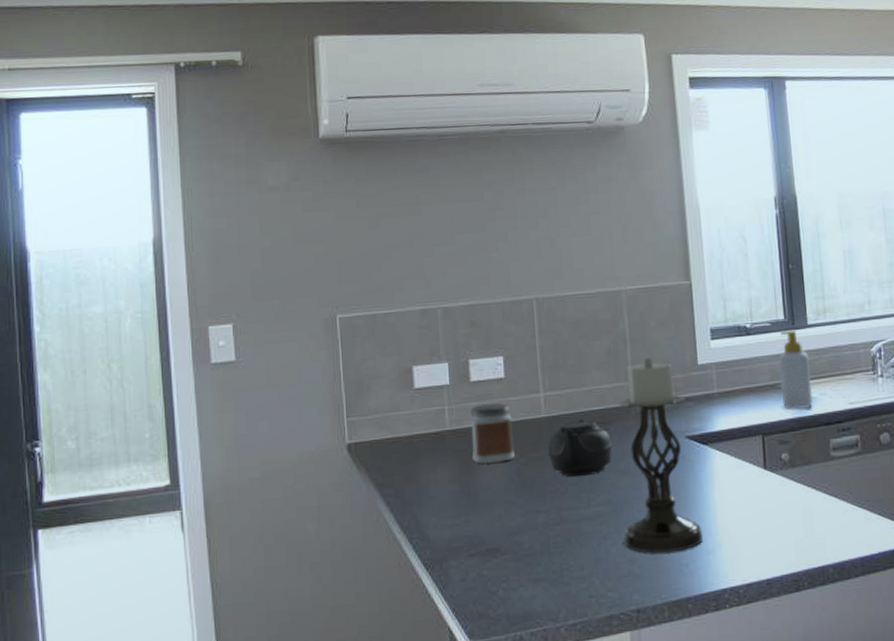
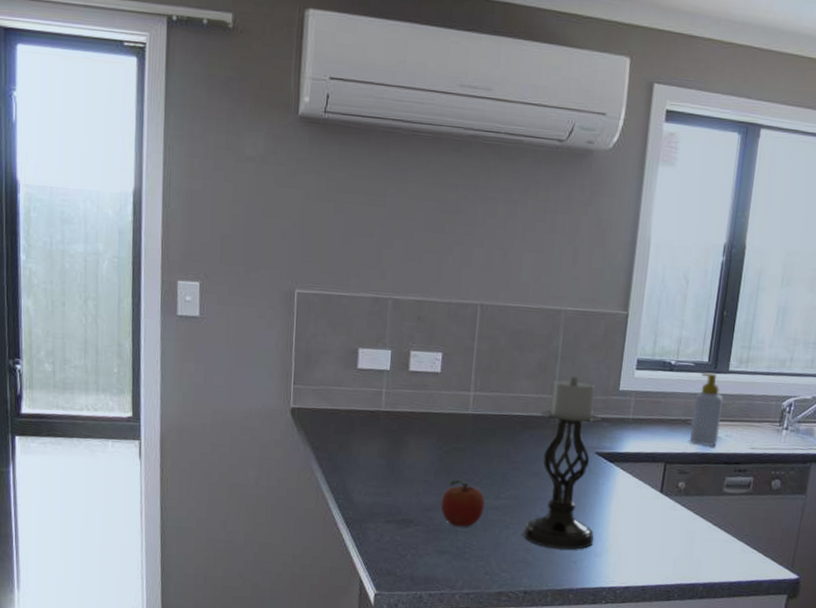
jar: present [470,403,515,464] -> none [400,392,442,447]
fruit: none [527,493,576,547] -> present [440,479,485,527]
teapot: present [548,420,613,478] -> none [469,422,531,472]

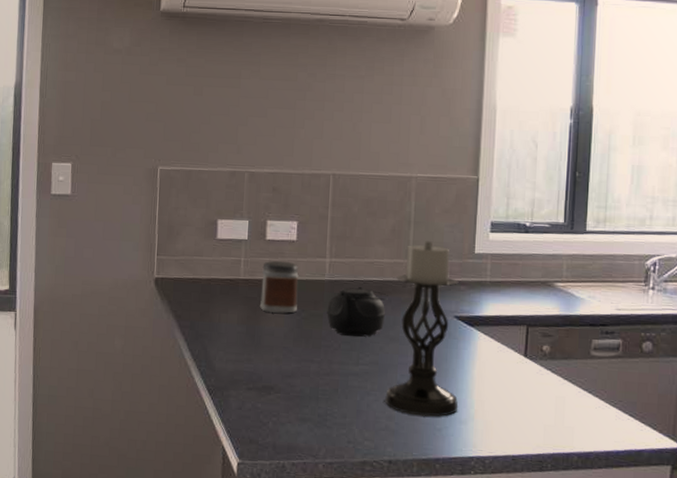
jar: none [400,392,442,447] -> present [259,260,299,314]
fruit: present [440,479,485,527] -> none [301,345,345,394]
teapot: none [469,422,531,472] -> present [327,287,388,338]
soap bottle: present [690,372,723,446] -> none [550,233,583,308]

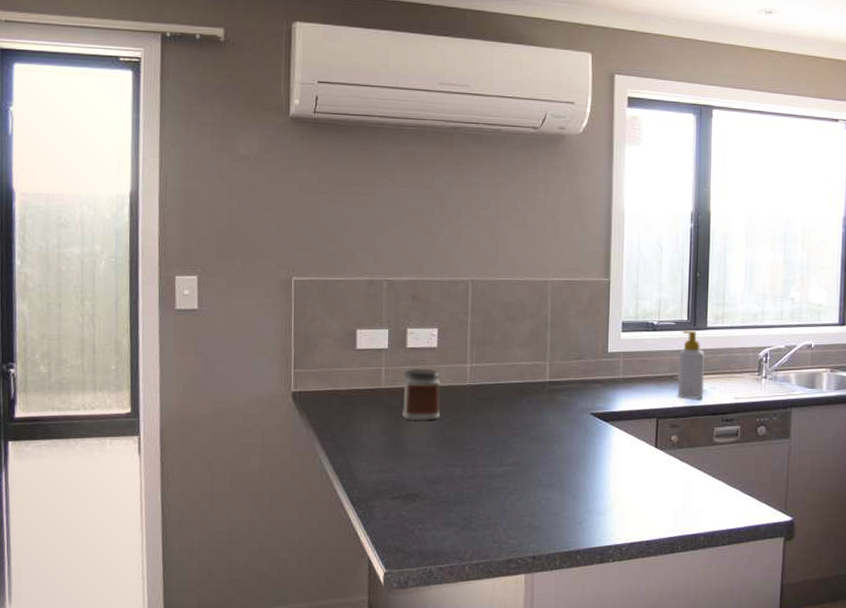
teapot: present [327,287,388,338] -> none [469,390,528,440]
candle holder: present [385,241,459,417] -> none [528,342,597,511]
soap bottle: none [550,233,583,308] -> present [677,330,705,400]

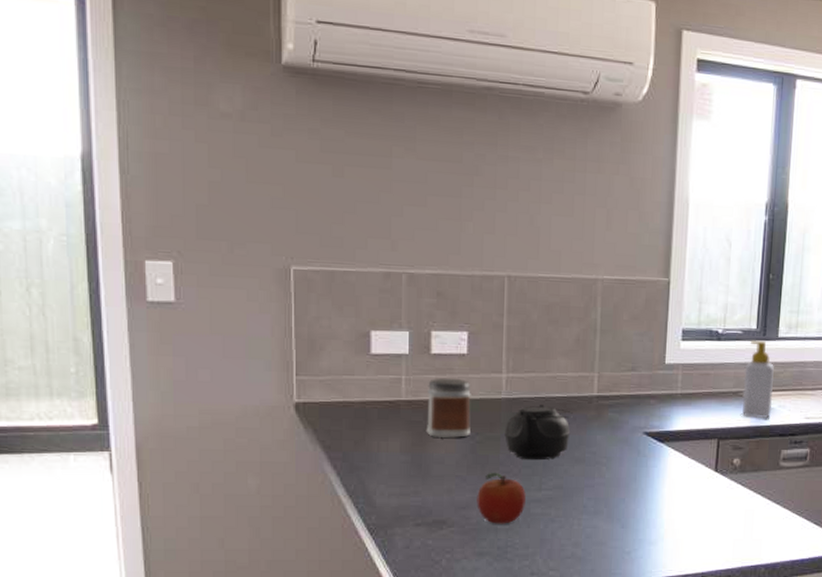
fruit: none [445,450,488,497] -> present [477,472,526,524]
teapot: none [469,390,528,440] -> present [504,405,573,461]

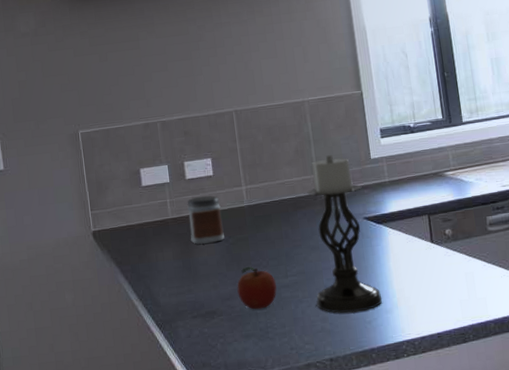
teapot: present [504,405,573,461] -> none [251,207,304,254]
candle holder: none [571,351,648,540] -> present [307,155,383,313]
soap bottle: present [742,340,774,419] -> none [439,127,471,193]

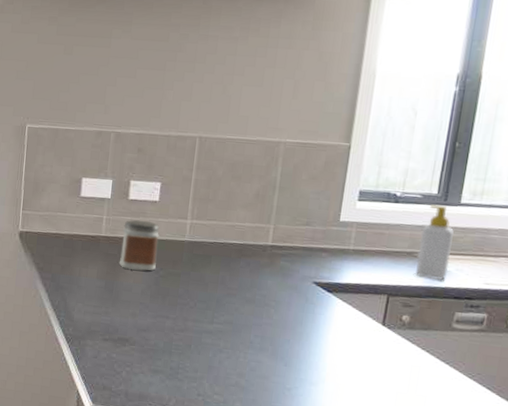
fruit: present [237,266,277,310] -> none [156,303,199,349]
candle holder: present [307,155,383,313] -> none [237,207,321,377]
soap bottle: none [439,127,471,193] -> present [416,204,454,280]

